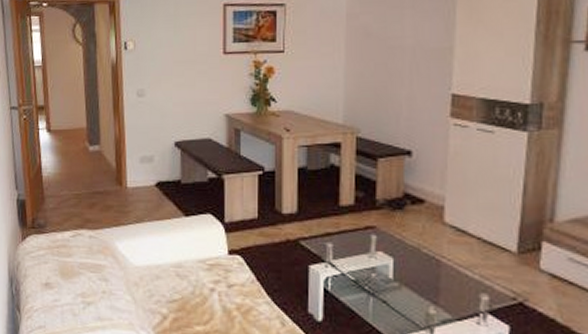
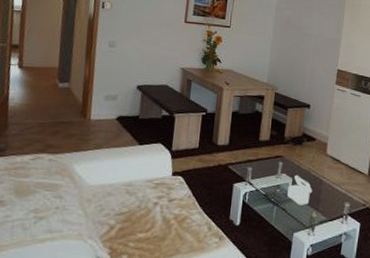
box: none [388,252,426,297] -> present [287,174,313,205]

